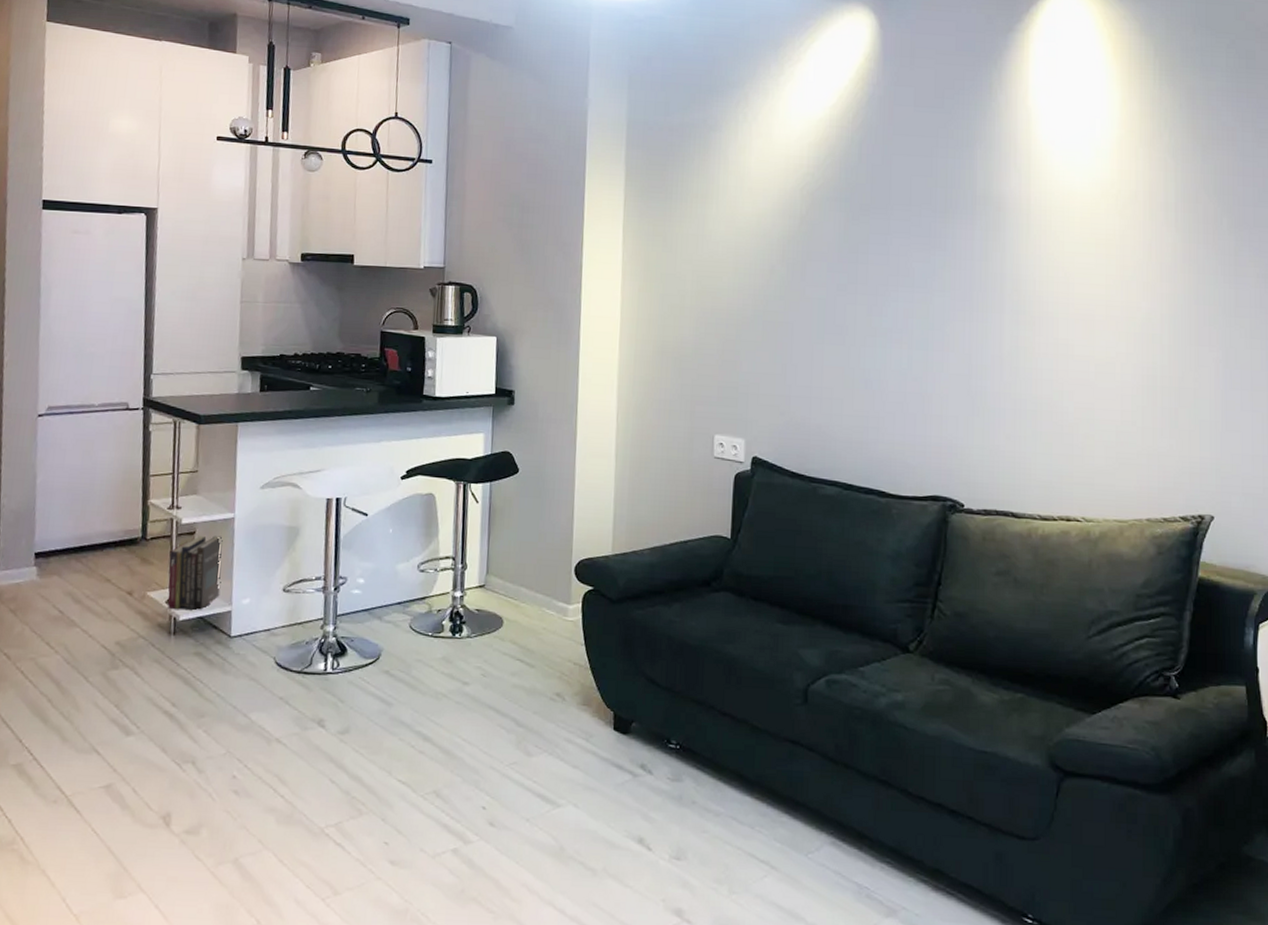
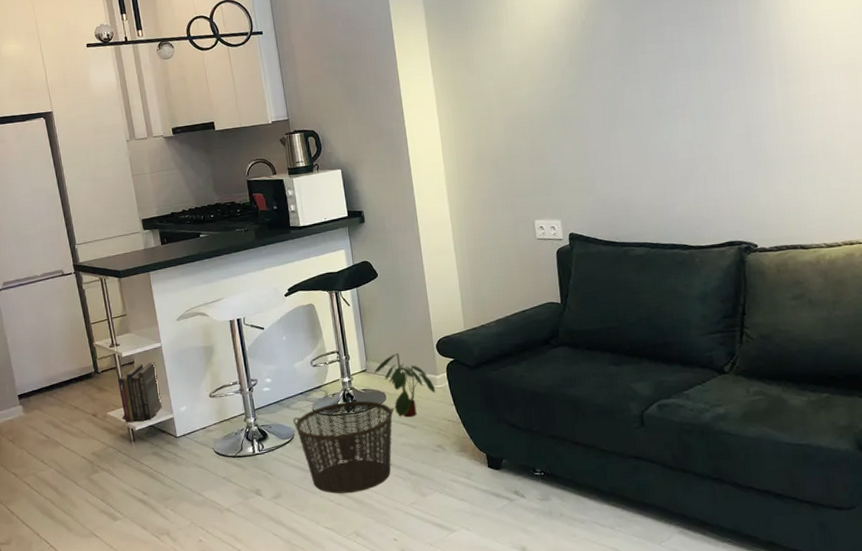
basket: none [381,621,511,739] -> present [292,400,395,494]
plant: none [494,570,565,653] -> present [374,353,436,417]

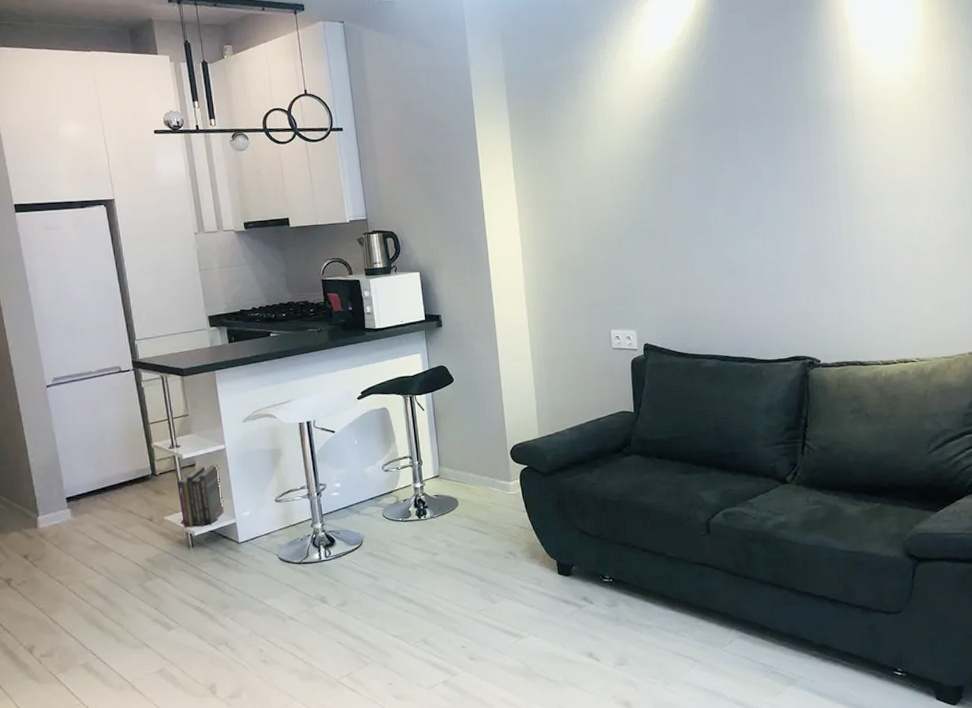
basket: present [292,400,395,494] -> none [361,506,467,601]
plant: present [374,353,436,417] -> none [447,459,509,524]

